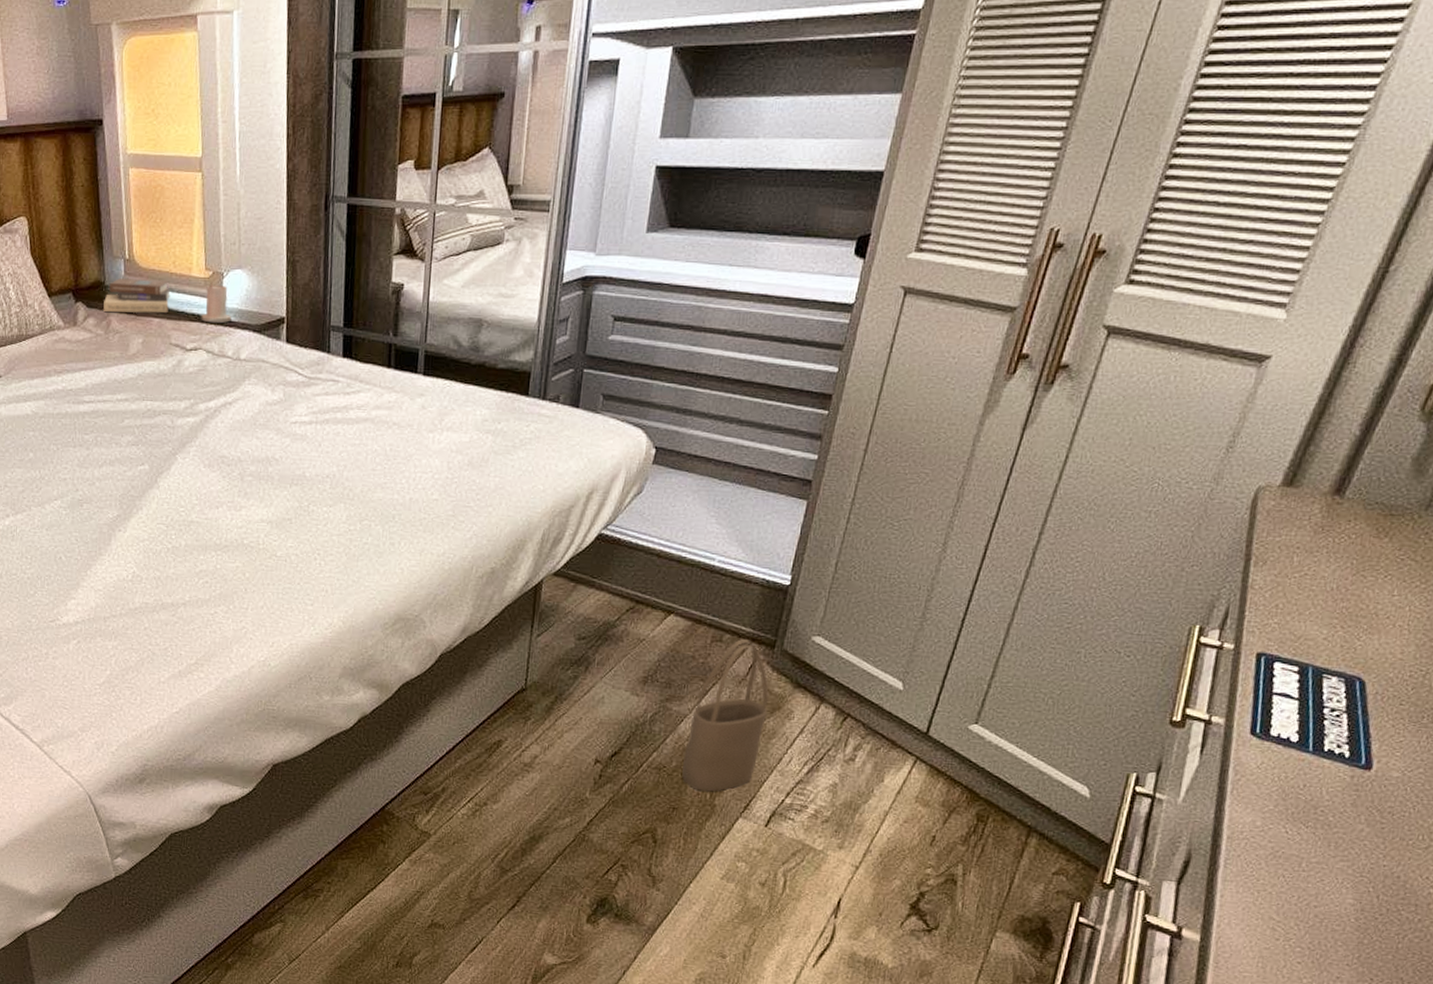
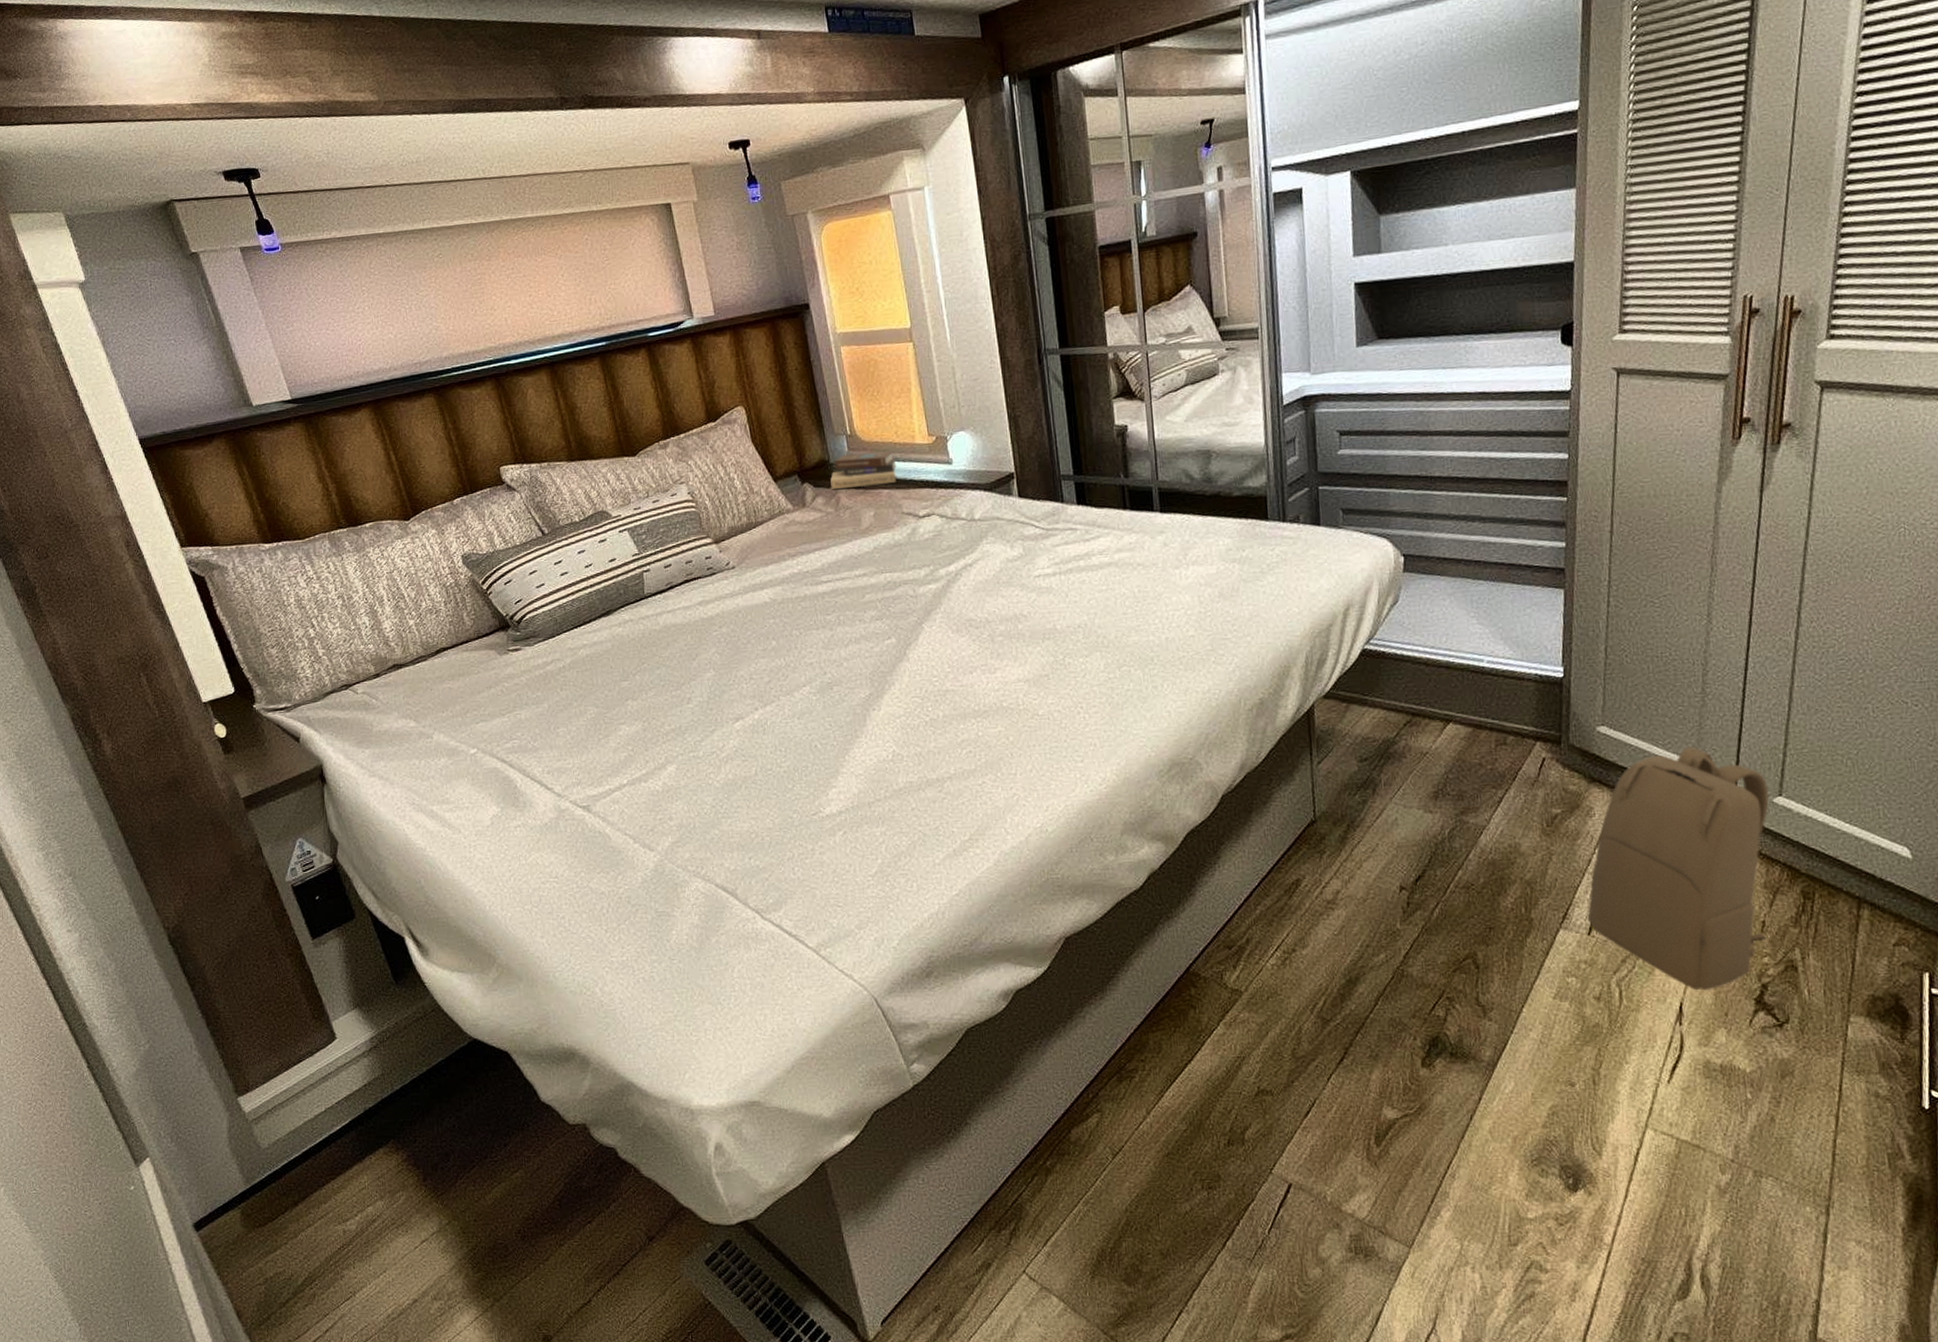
candle: present [201,282,232,324] -> none [930,447,961,488]
tote bag: present [682,639,770,792] -> none [1490,739,1567,906]
backpack: none [767,666,966,891] -> present [1587,747,1769,991]

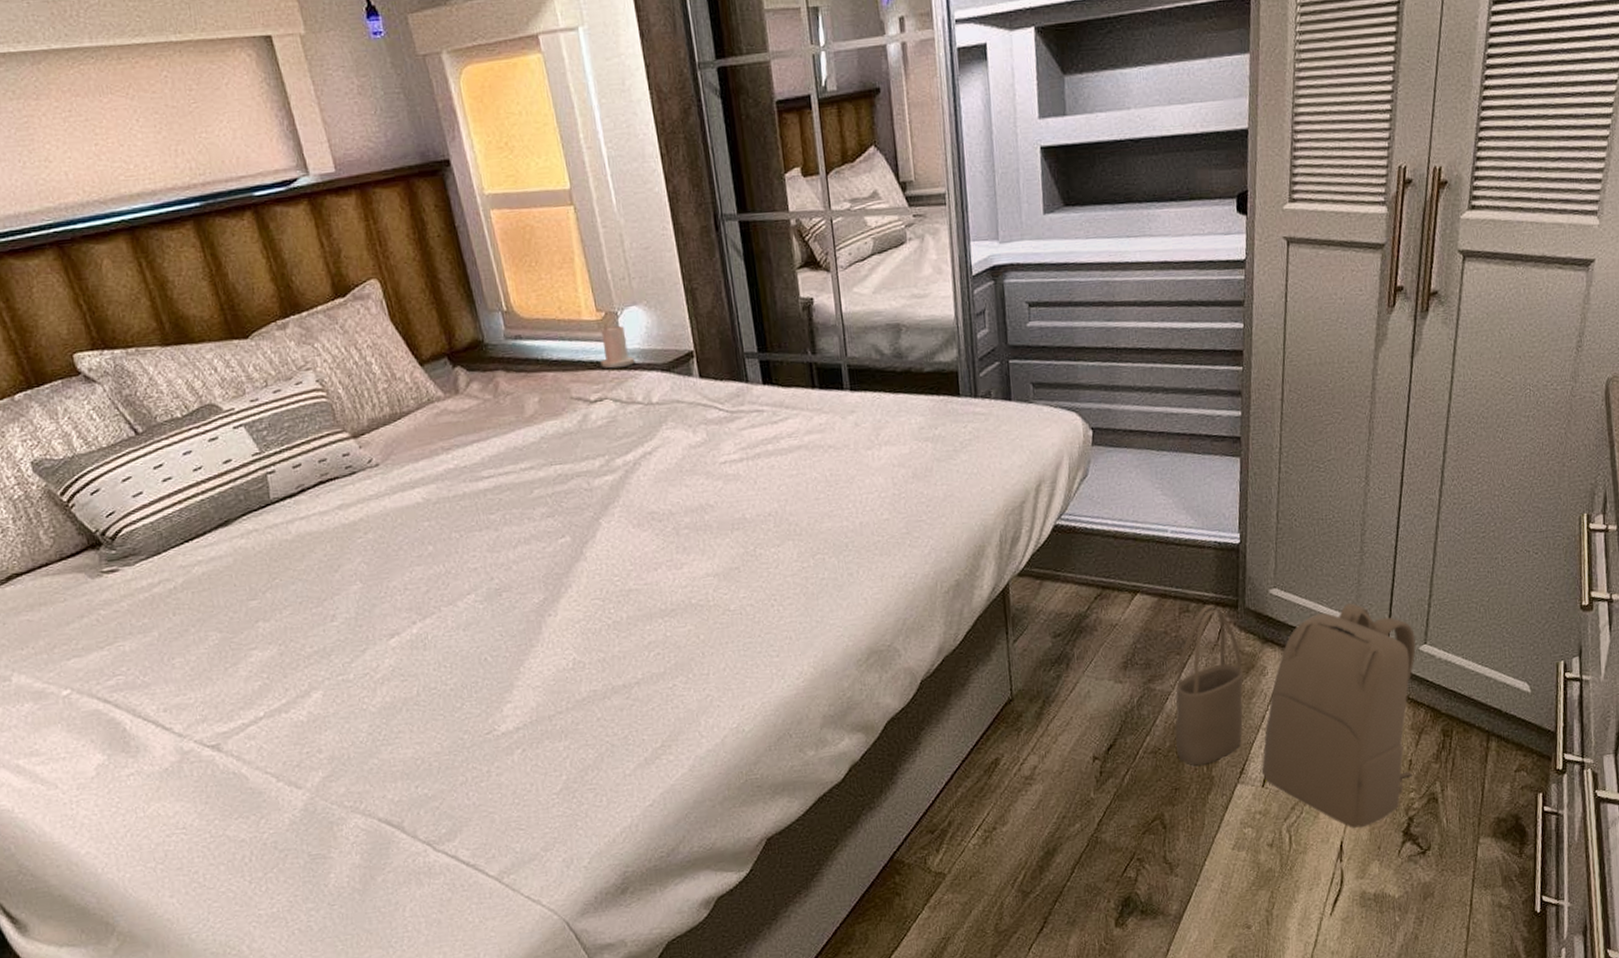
books: present [830,451,897,490] -> none [486,328,563,374]
candle: none [930,447,961,488] -> present [600,323,635,369]
tote bag: none [1490,739,1567,906] -> present [1175,605,1244,766]

